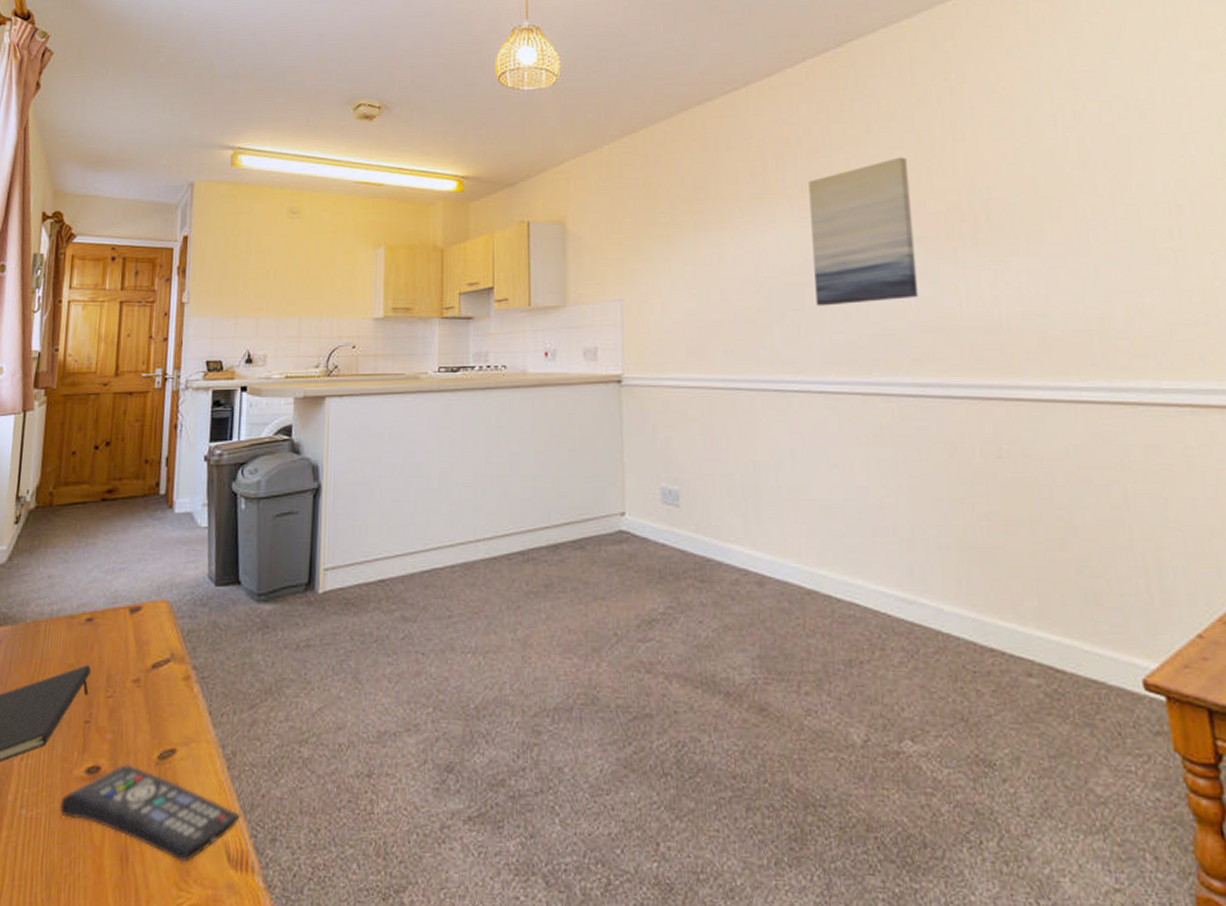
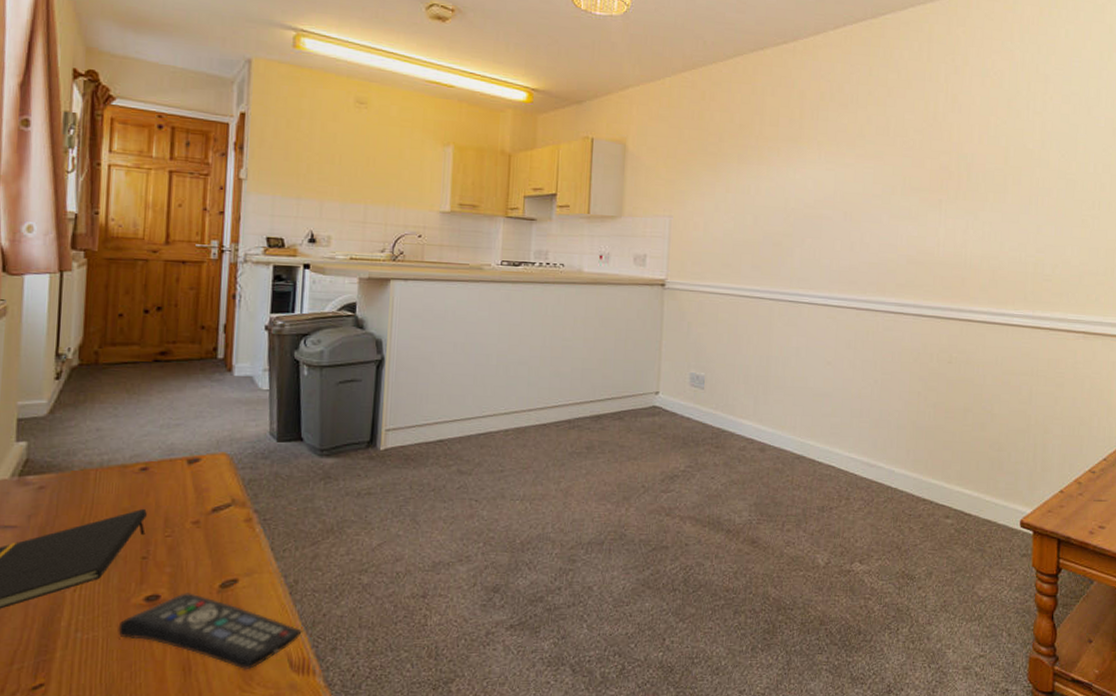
wall art: present [808,157,919,306] -> none [830,120,915,237]

